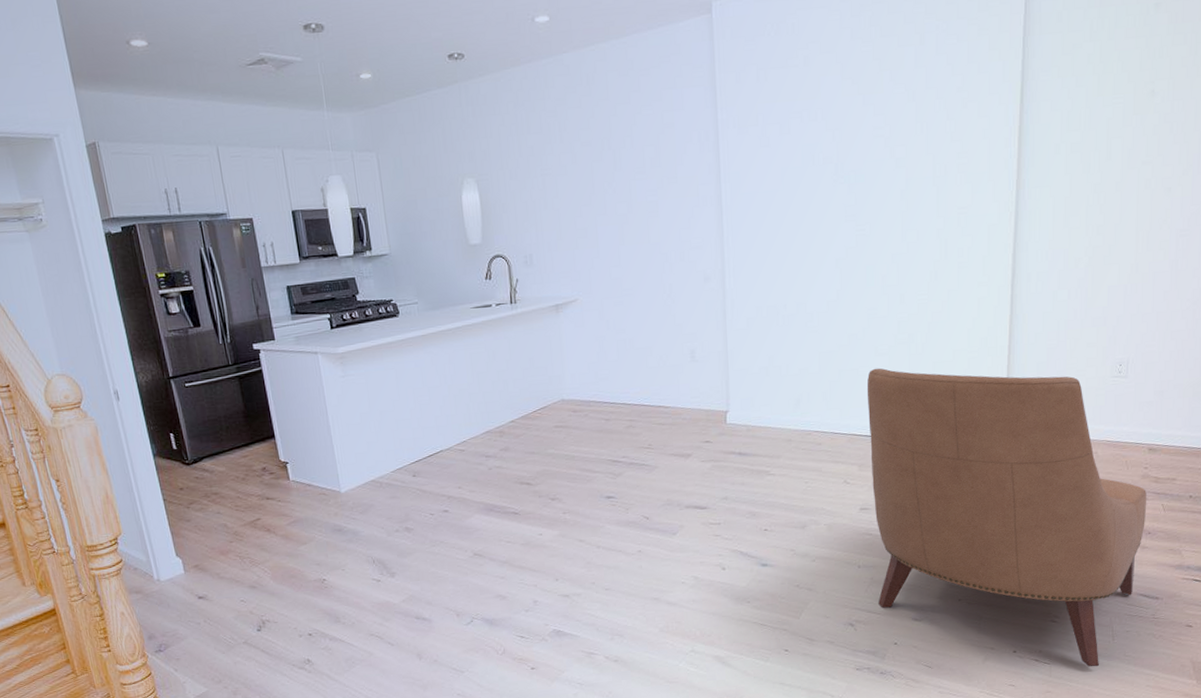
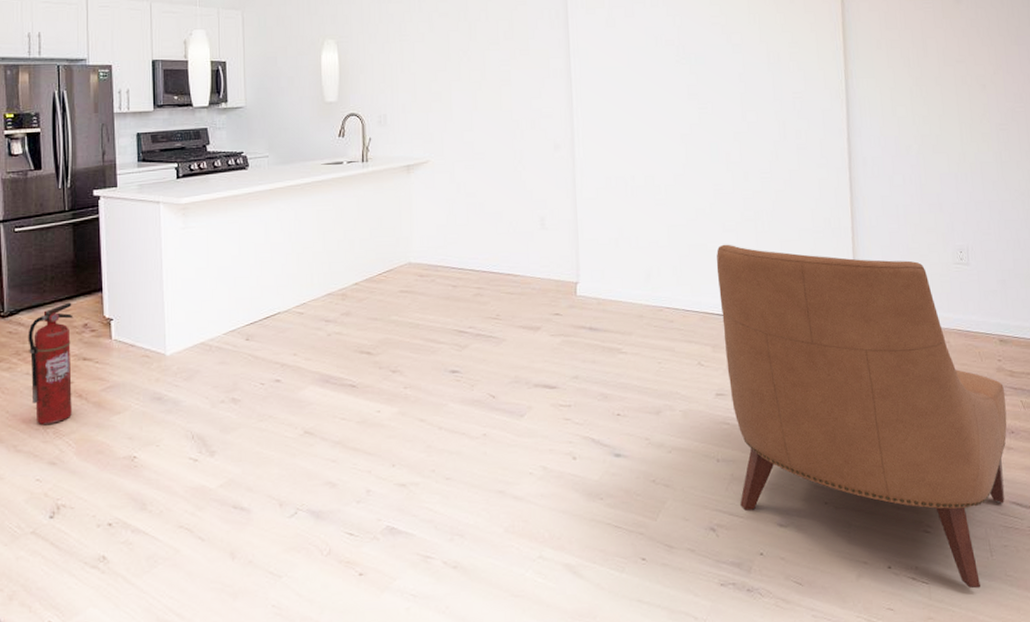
fire extinguisher: none [213,449,264,556] -> present [28,302,74,425]

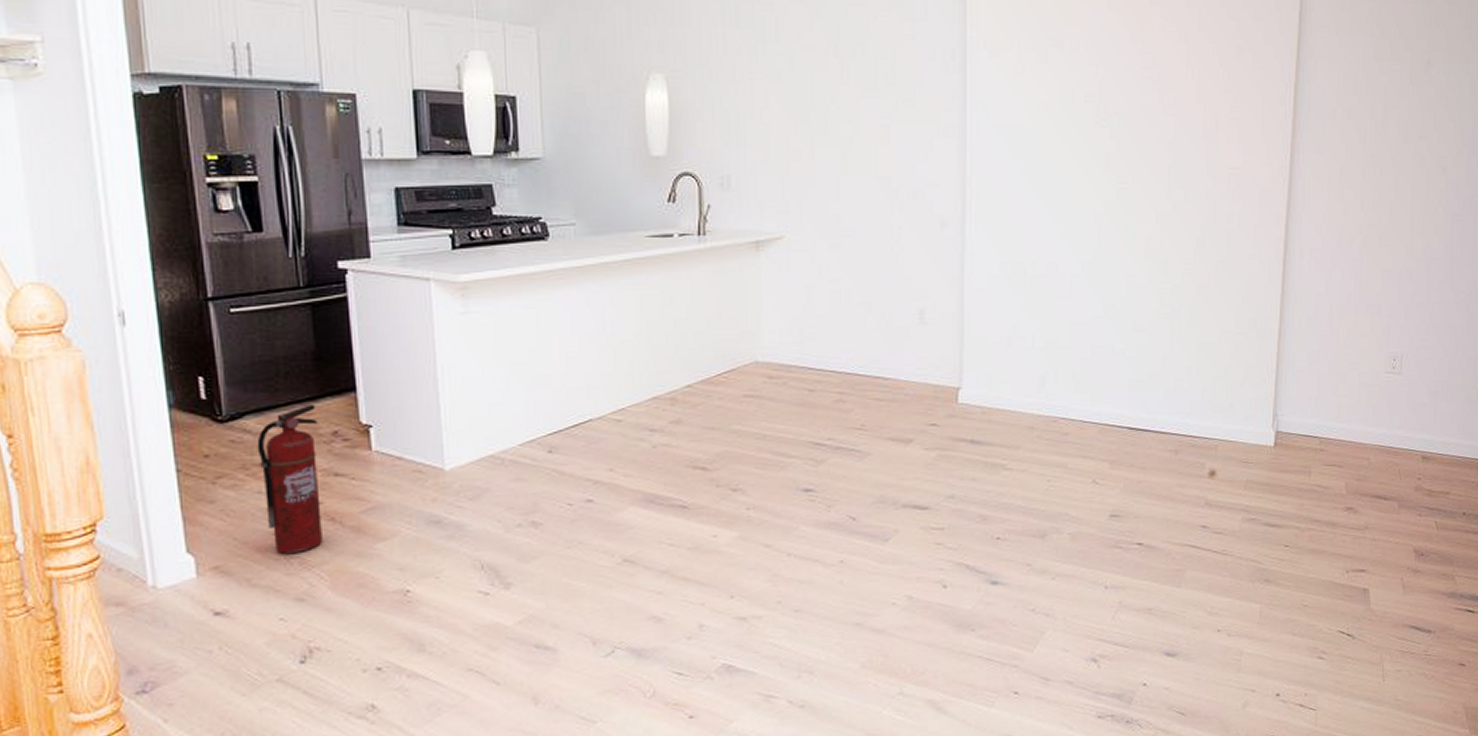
chair: present [716,244,1007,589] -> none [1122,346,1420,714]

